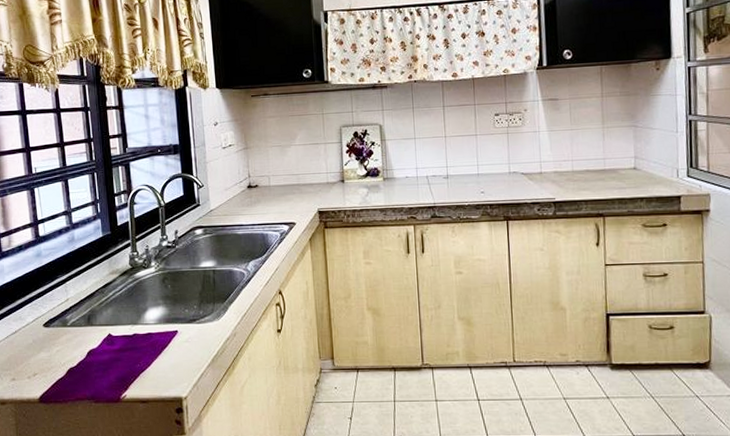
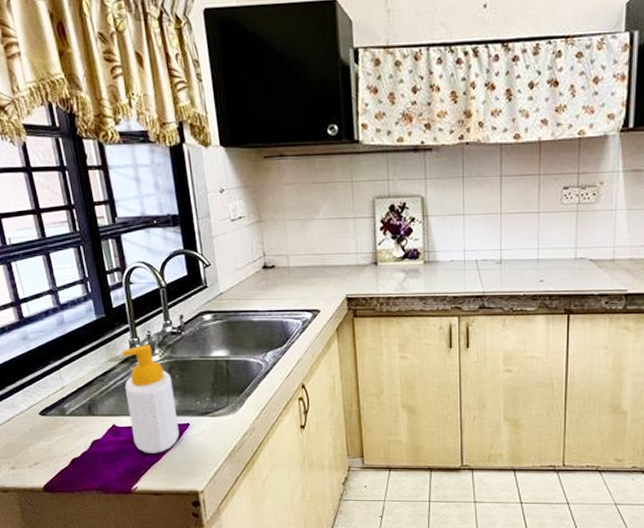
soap bottle: none [122,258,168,361] -> present [122,345,180,453]

